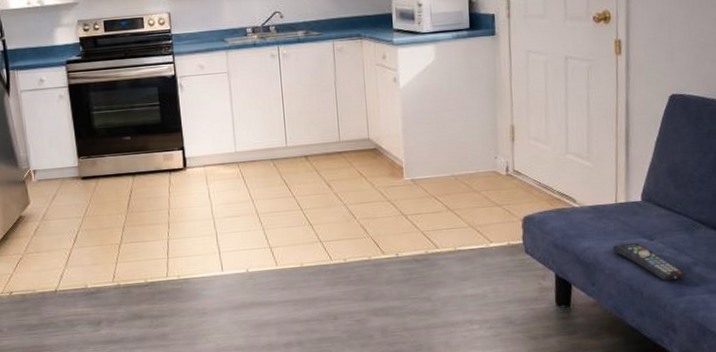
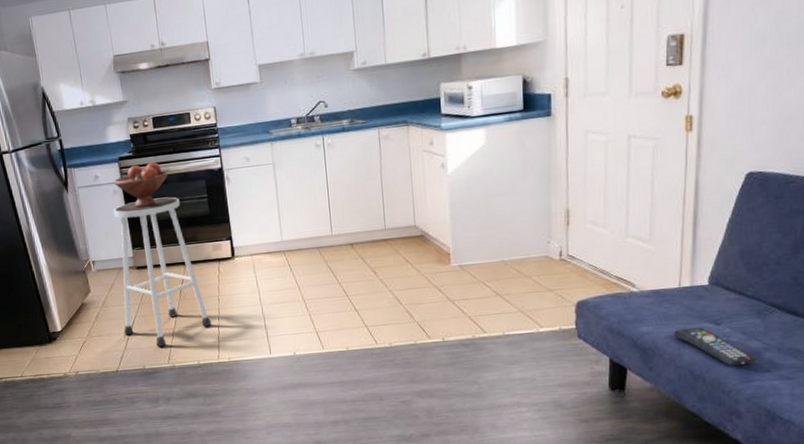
stool: none [58,103,161,264] -> present [113,197,211,347]
fruit bowl: none [59,66,120,114] -> present [113,161,169,208]

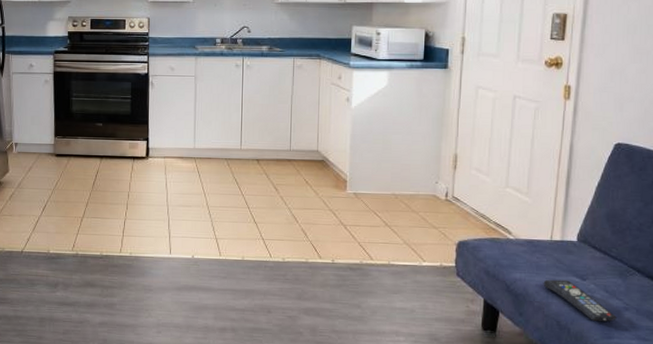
fruit bowl: present [113,161,169,208] -> none [46,59,99,99]
stool: present [113,197,211,347] -> none [34,93,119,233]

